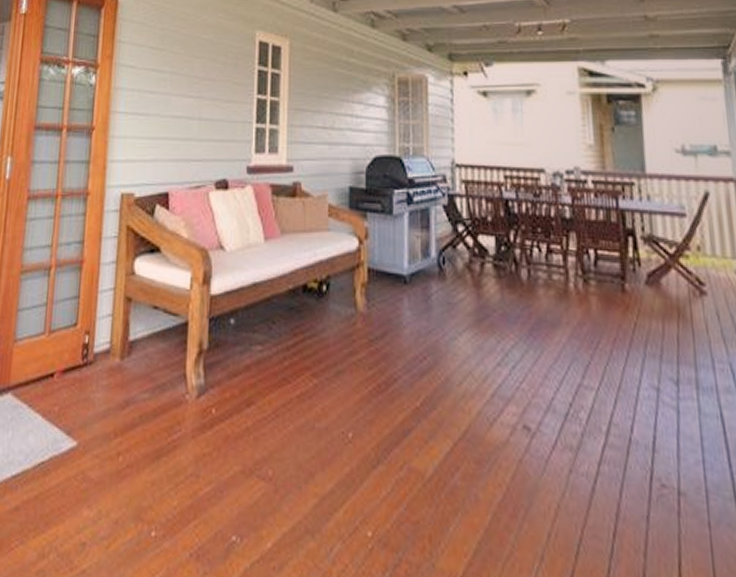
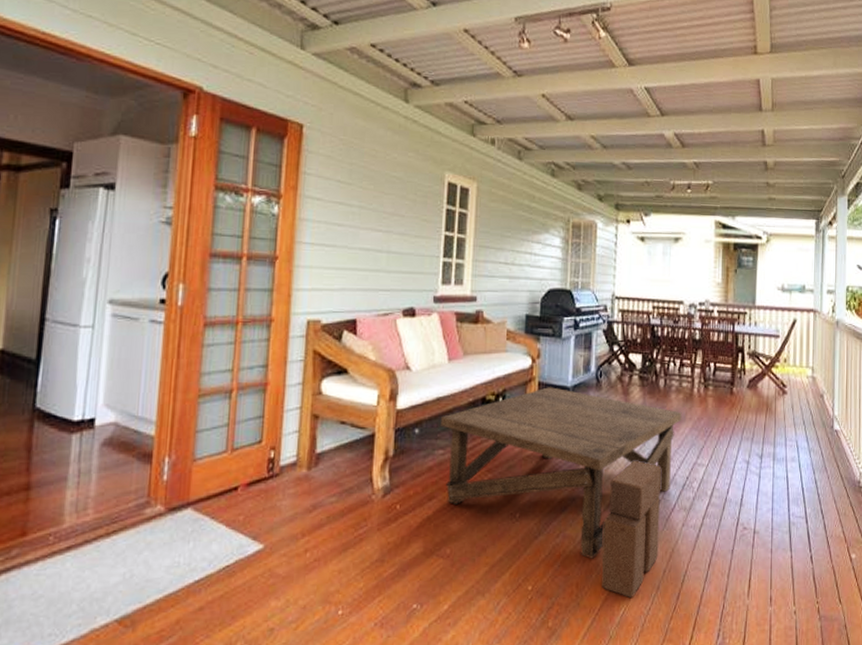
coffee table: none [258,274,556,505] -> present [441,387,682,559]
stool: none [460,376,539,567] -> present [601,461,661,597]

